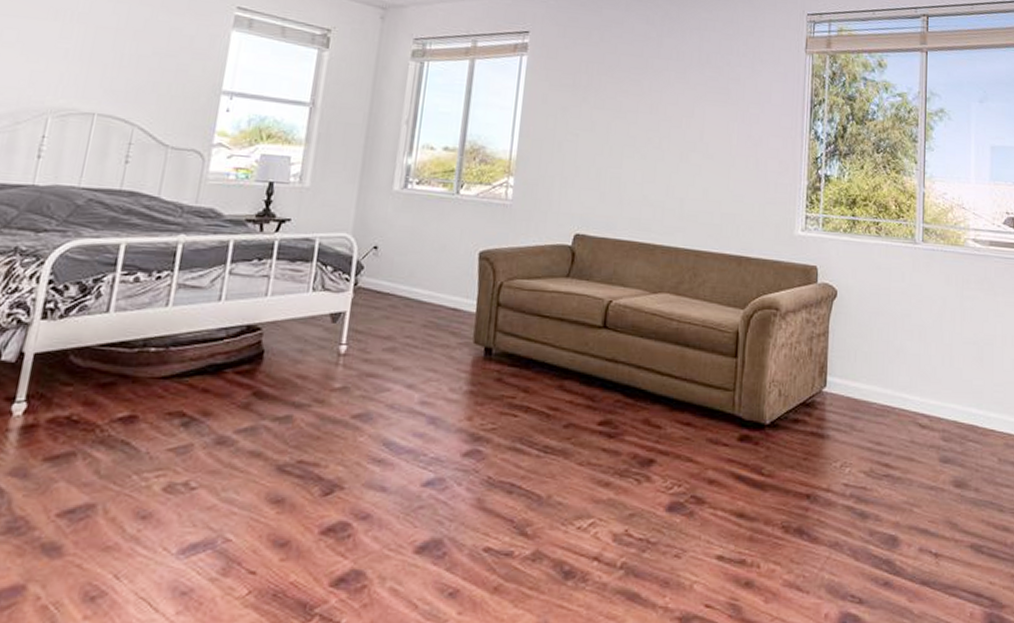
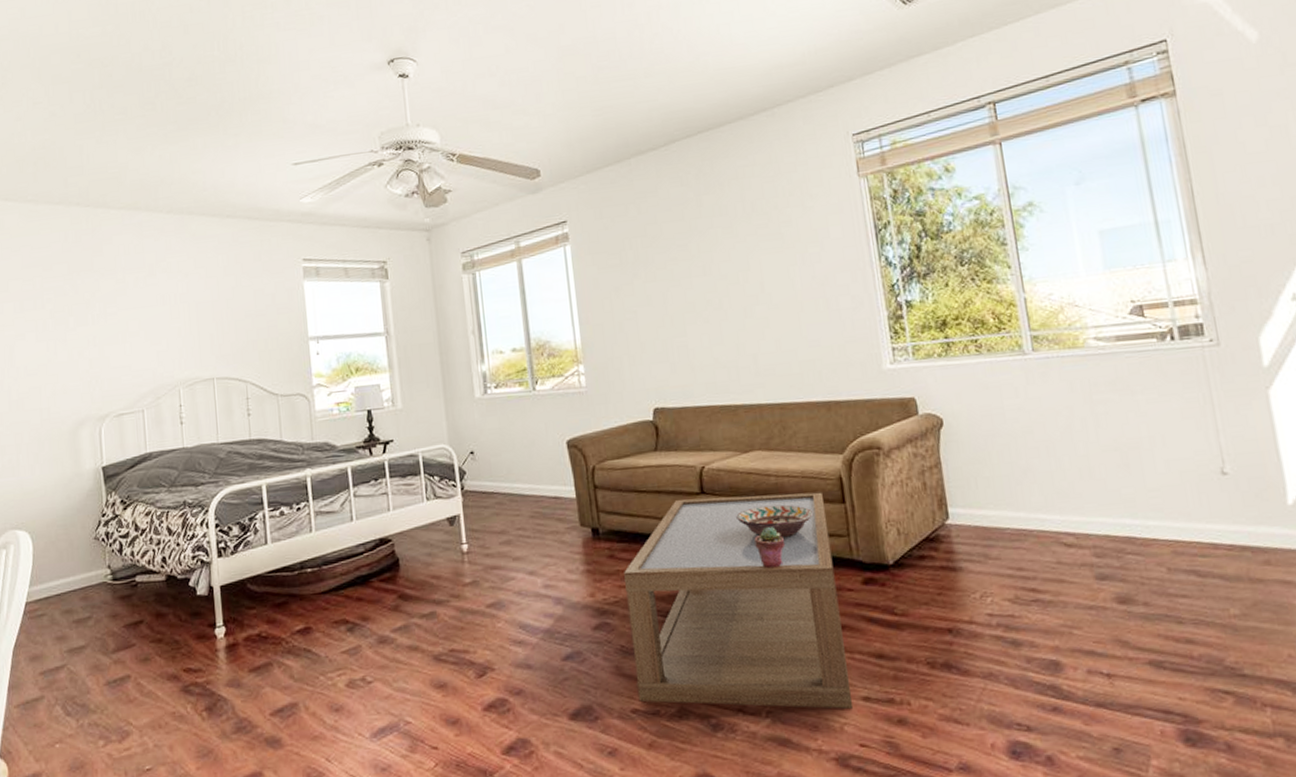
coffee table: none [494,330,718,566] -> present [624,492,854,709]
decorative bowl: none [632,349,707,385] -> present [736,504,814,538]
potted succulent: none [645,371,674,414] -> present [754,527,785,569]

